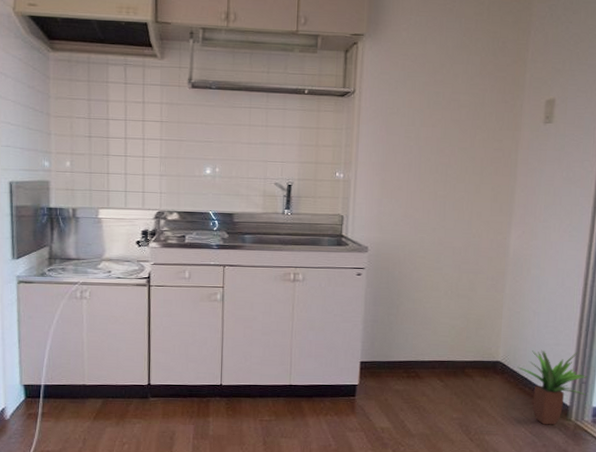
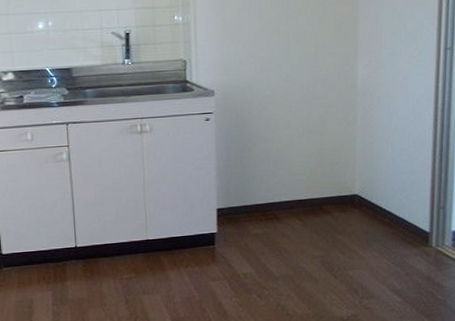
potted plant: present [517,349,588,425] -> none [375,177,446,254]

